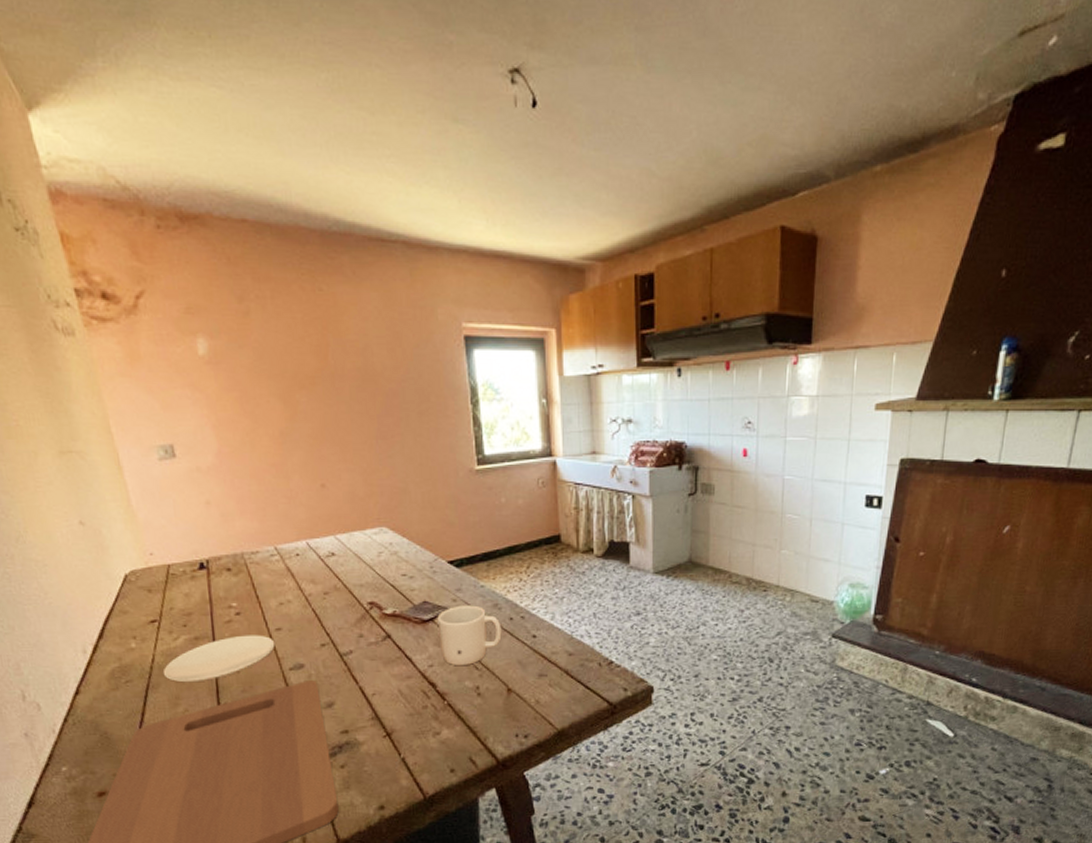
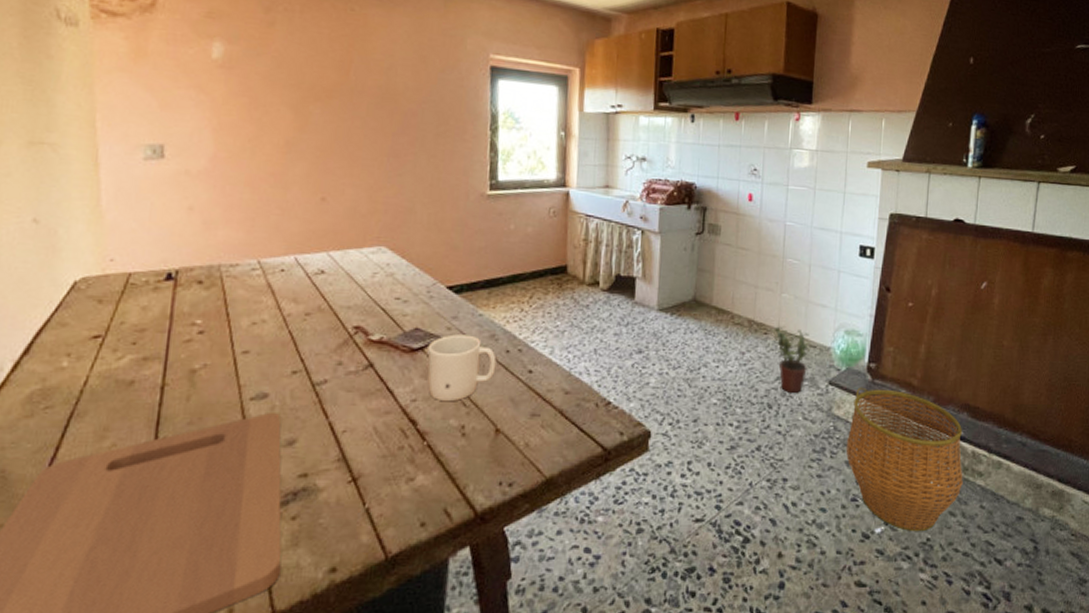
plate: present [164,635,275,683] -> none [96,357,239,411]
potted plant: none [774,583,812,648] -> present [774,326,810,394]
basket: none [850,639,976,773] -> present [845,387,963,532]

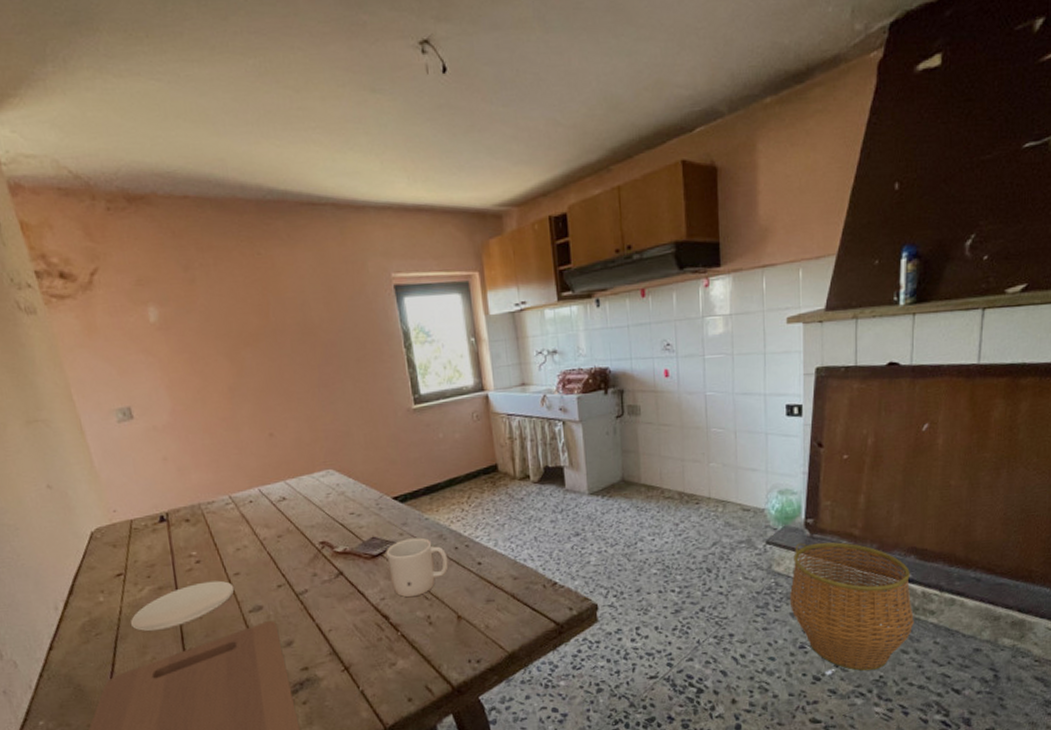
plate: none [96,357,239,411] -> present [131,580,235,632]
potted plant: present [774,326,810,394] -> none [706,494,744,557]

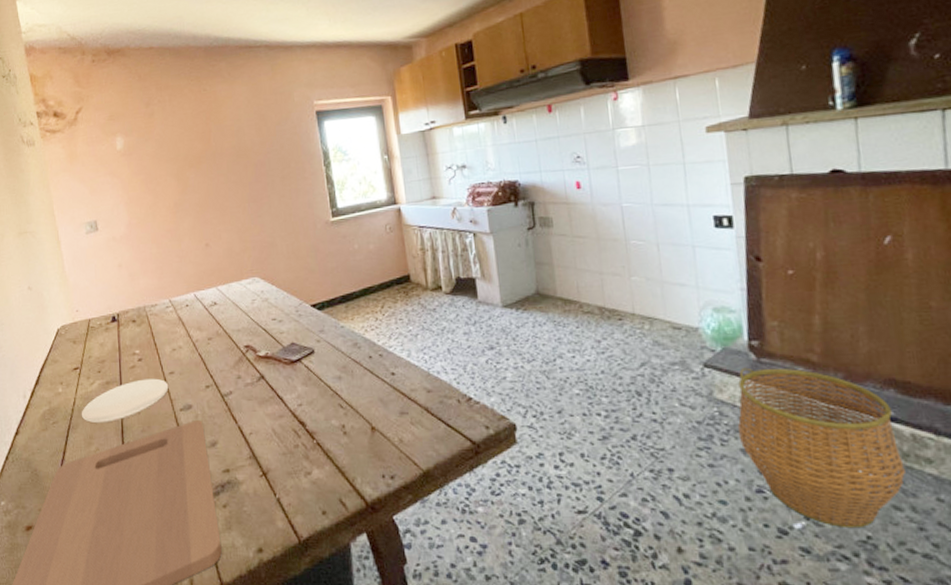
mug: present [386,537,449,598] -> none [304,345,363,405]

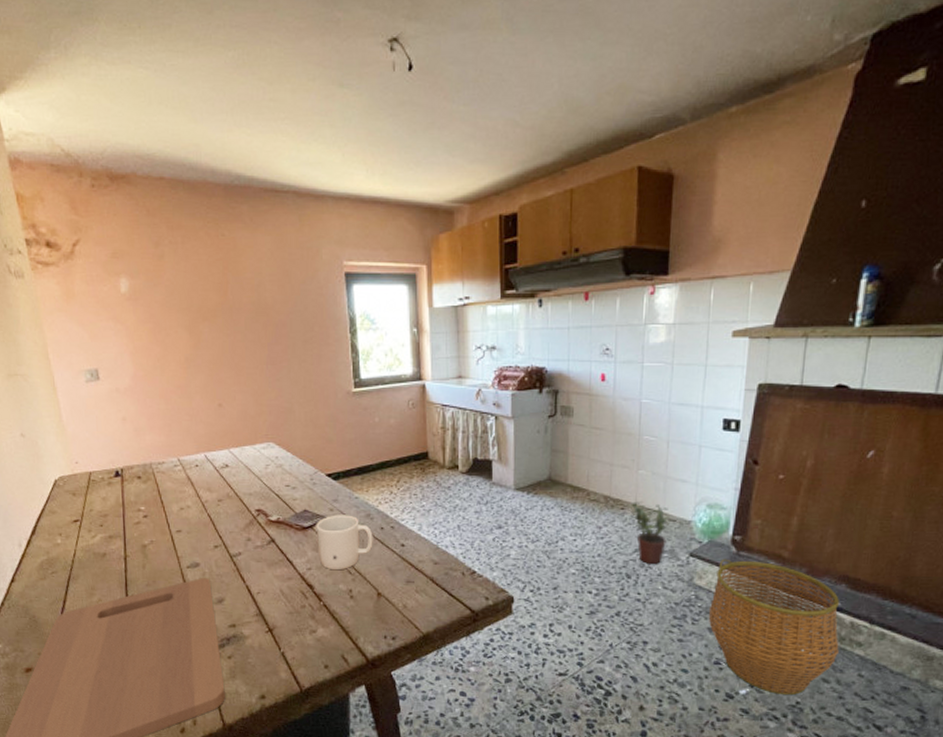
plate: present [82,378,169,424] -> none [83,535,176,576]
mug: none [304,345,363,405] -> present [316,515,373,571]
potted plant: none [630,310,676,380] -> present [632,501,669,565]

